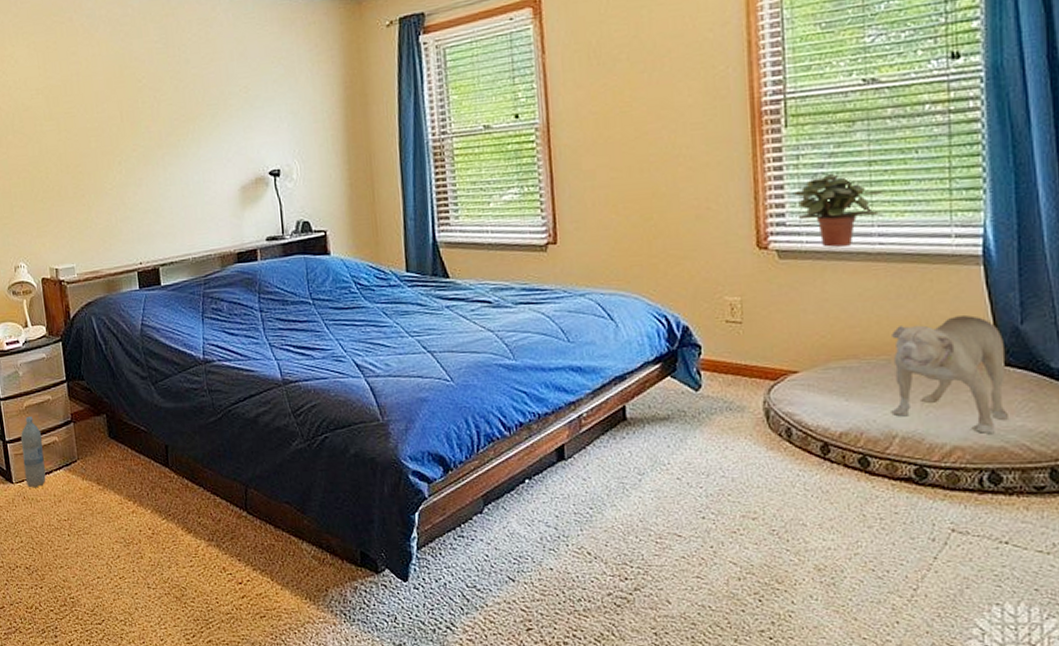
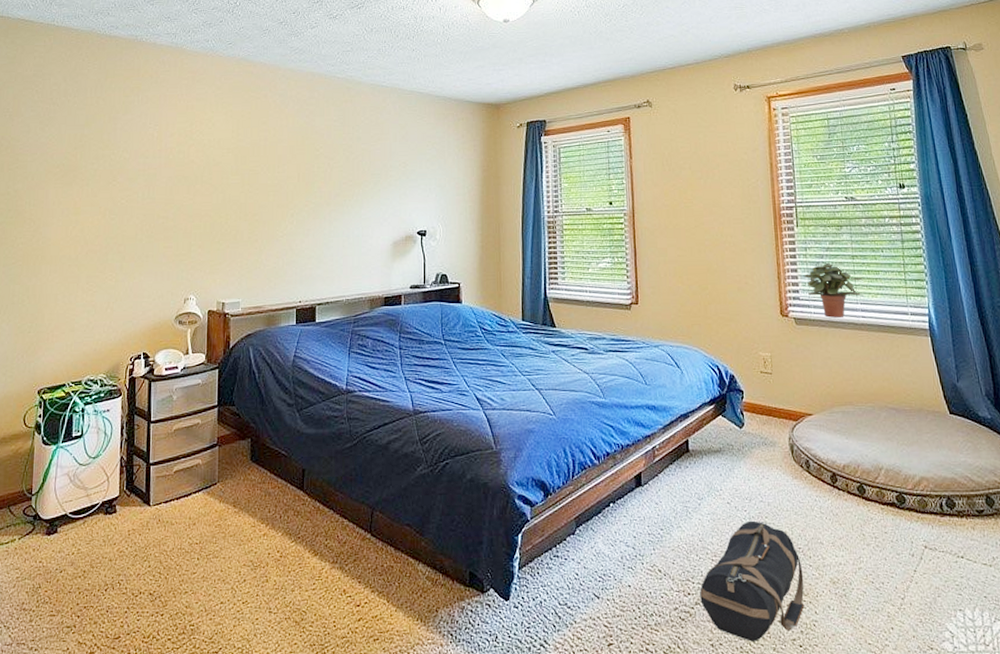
water bottle: present [20,416,46,488] -> none [163,439,186,511]
duffel bag: none [640,498,778,632] -> present [700,520,805,642]
dog: present [891,315,1008,434] -> none [874,374,955,467]

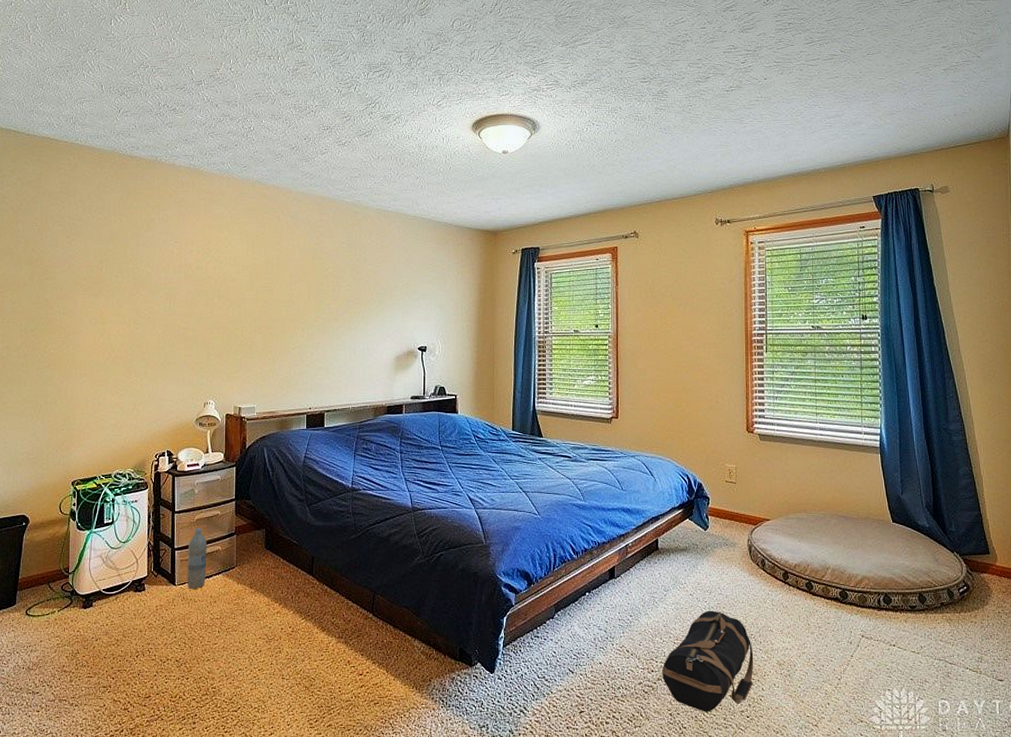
water bottle: none [163,439,186,511] -> present [187,528,208,590]
potted plant: present [804,262,862,319] -> none [770,385,822,436]

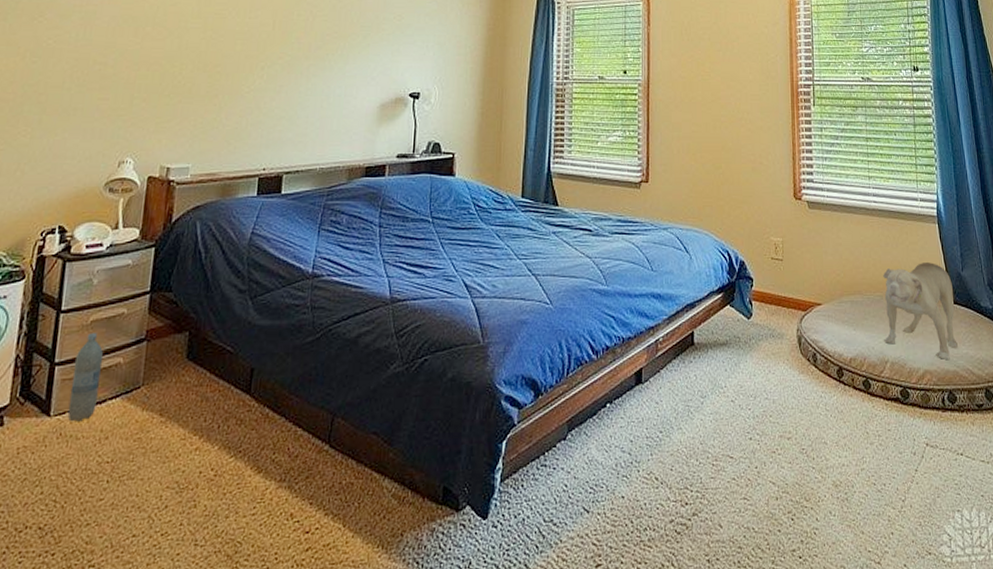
duffel bag: present [662,610,754,712] -> none [698,420,806,555]
dog: none [826,487,894,568] -> present [883,262,958,359]

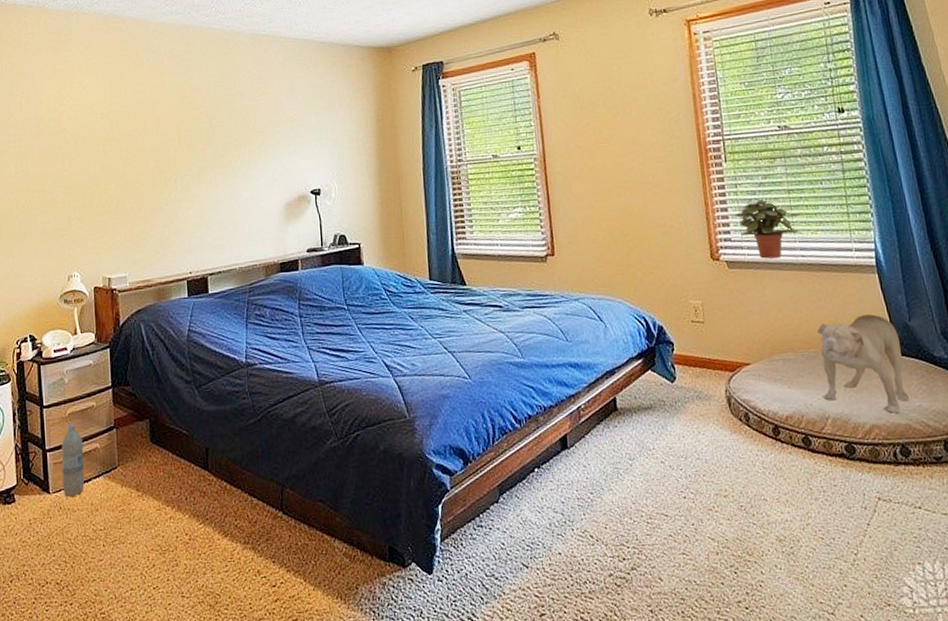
potted plant: none [819,144,875,203] -> present [736,199,800,260]

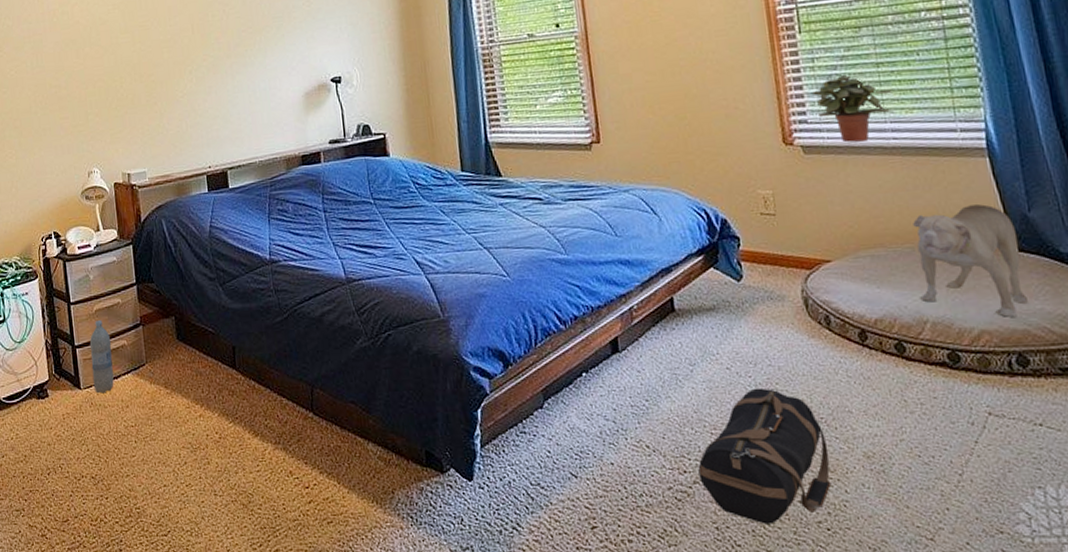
duffel bag: none [635,479,749,606] -> present [698,387,832,524]

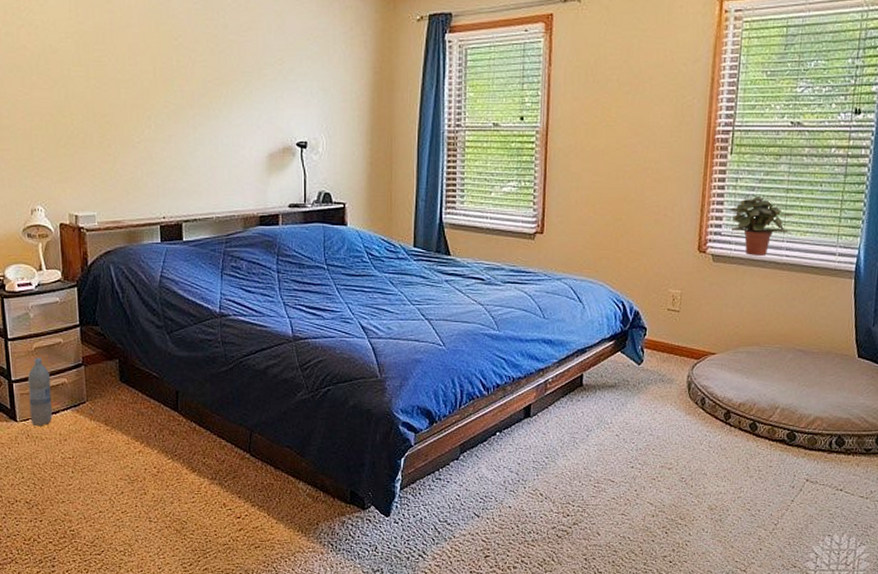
duffel bag: present [698,387,832,524] -> none [578,452,683,557]
dog: present [913,204,1028,317] -> none [777,317,860,408]

